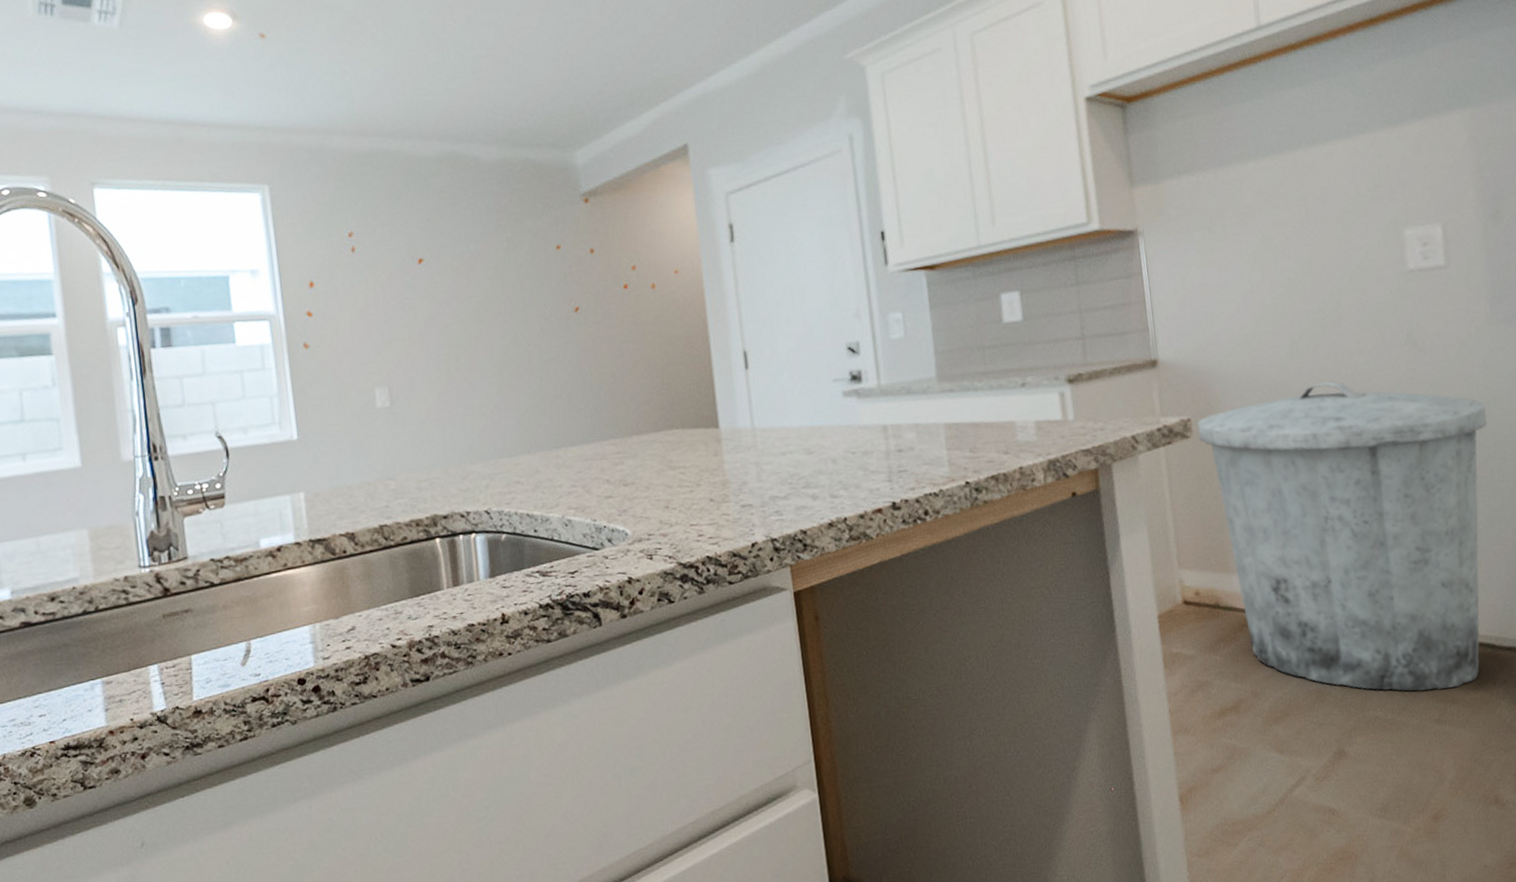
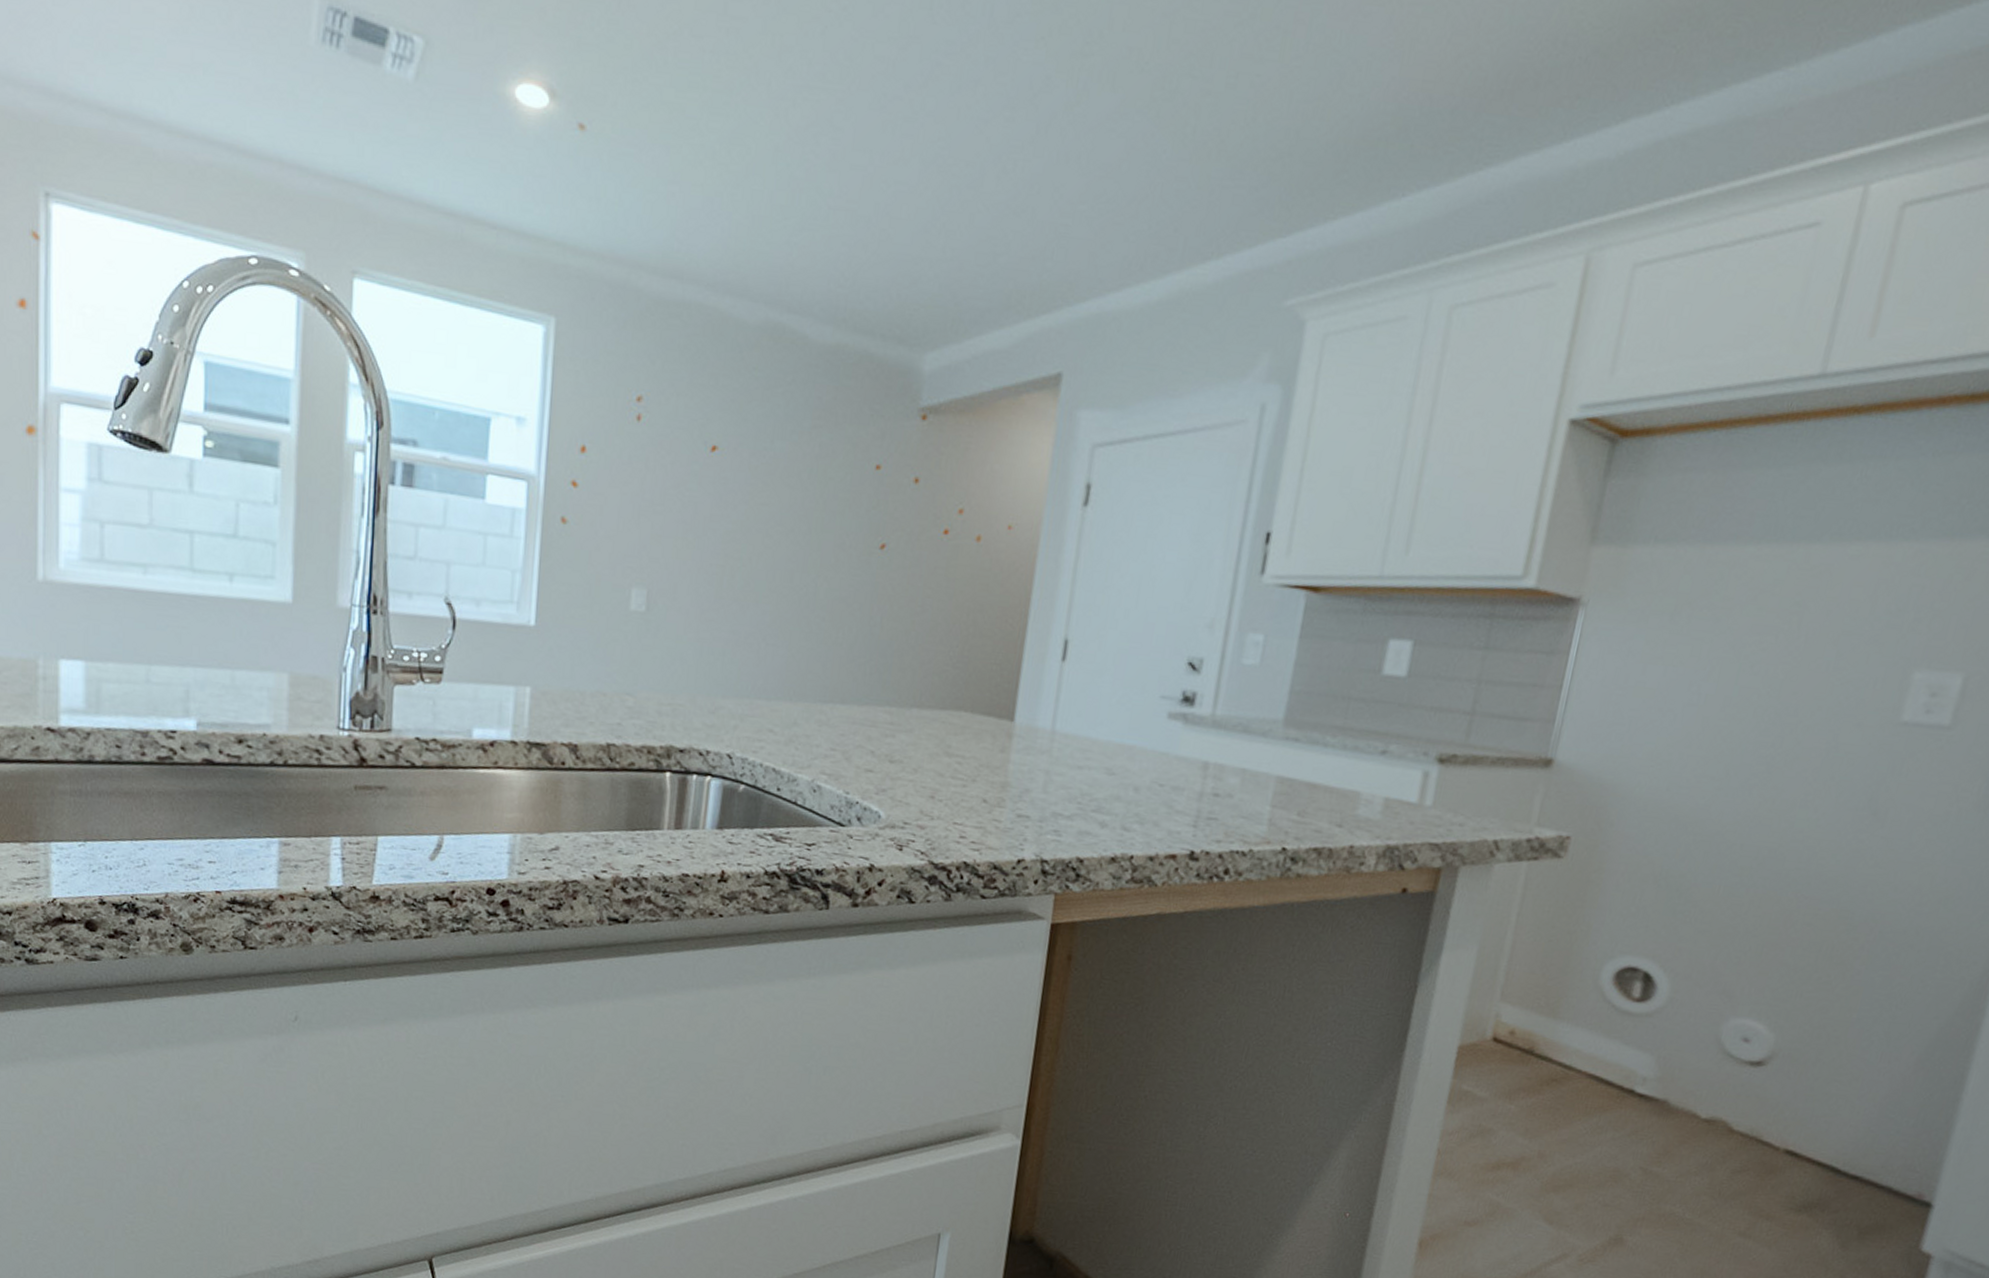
trash can: present [1198,381,1488,692] -> none [1554,830,1933,1204]

